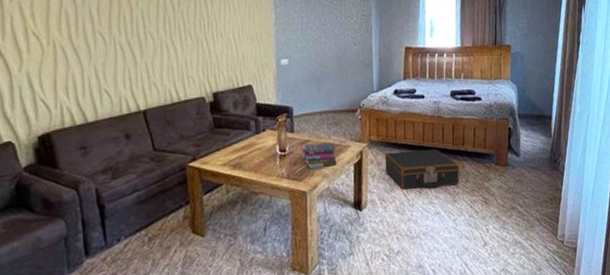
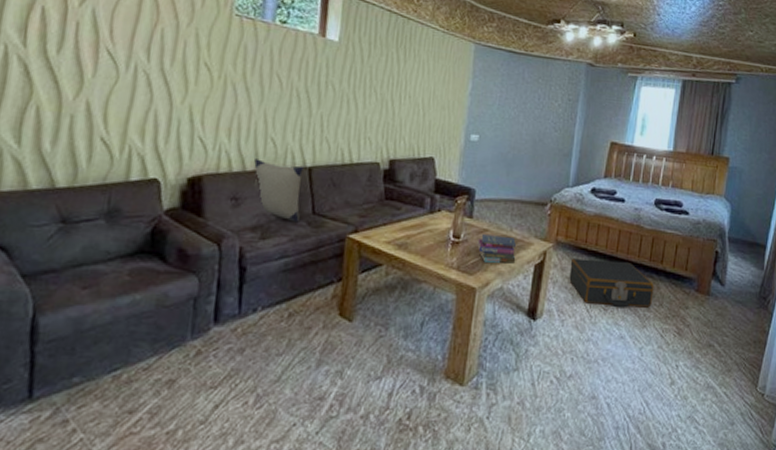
pillow: none [94,110,143,160] -> present [254,159,304,223]

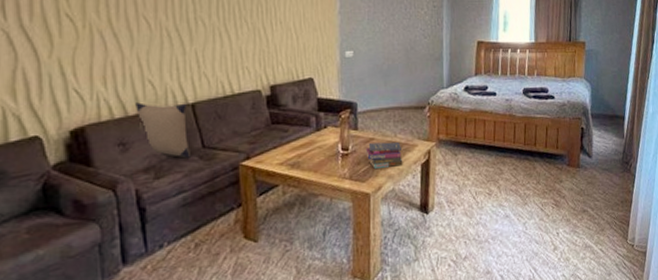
suitcase: present [569,258,654,308] -> none [453,149,531,192]

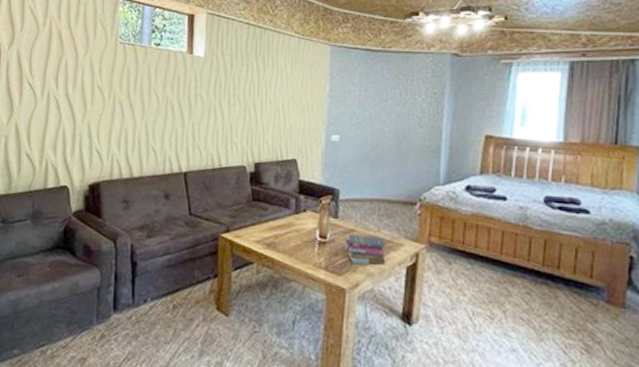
pillow: present [135,102,190,159] -> none [139,166,180,223]

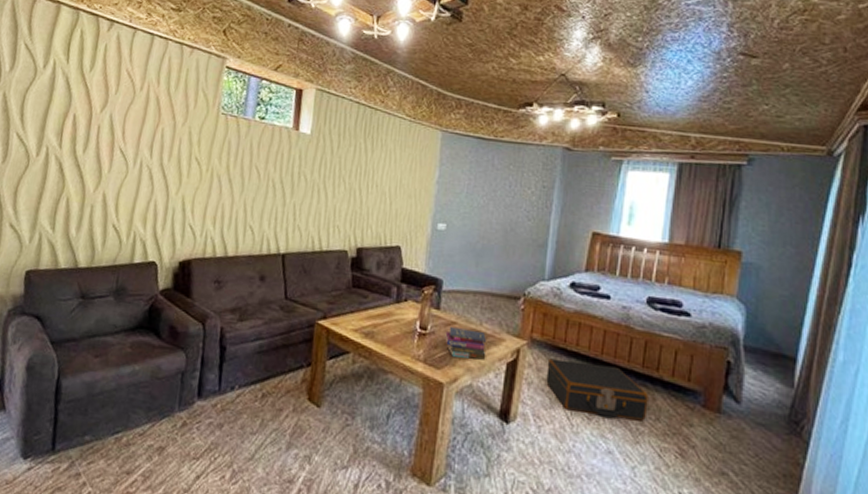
suitcase: none [446,261,550,319] -> present [546,358,648,422]

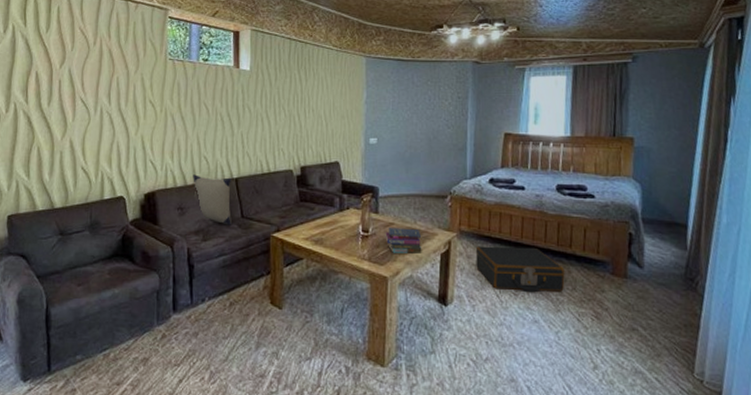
pillow: none [234,245,278,307] -> present [193,174,232,225]

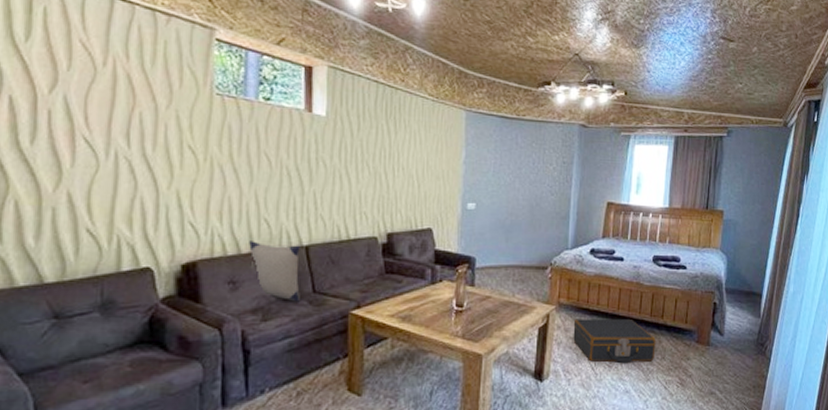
books: present [385,228,422,253] -> none [481,302,520,329]

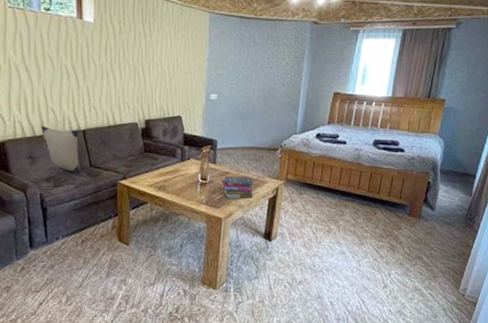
books: none [481,302,520,329] -> present [221,176,253,198]
suitcase: present [573,318,656,364] -> none [298,192,371,230]

